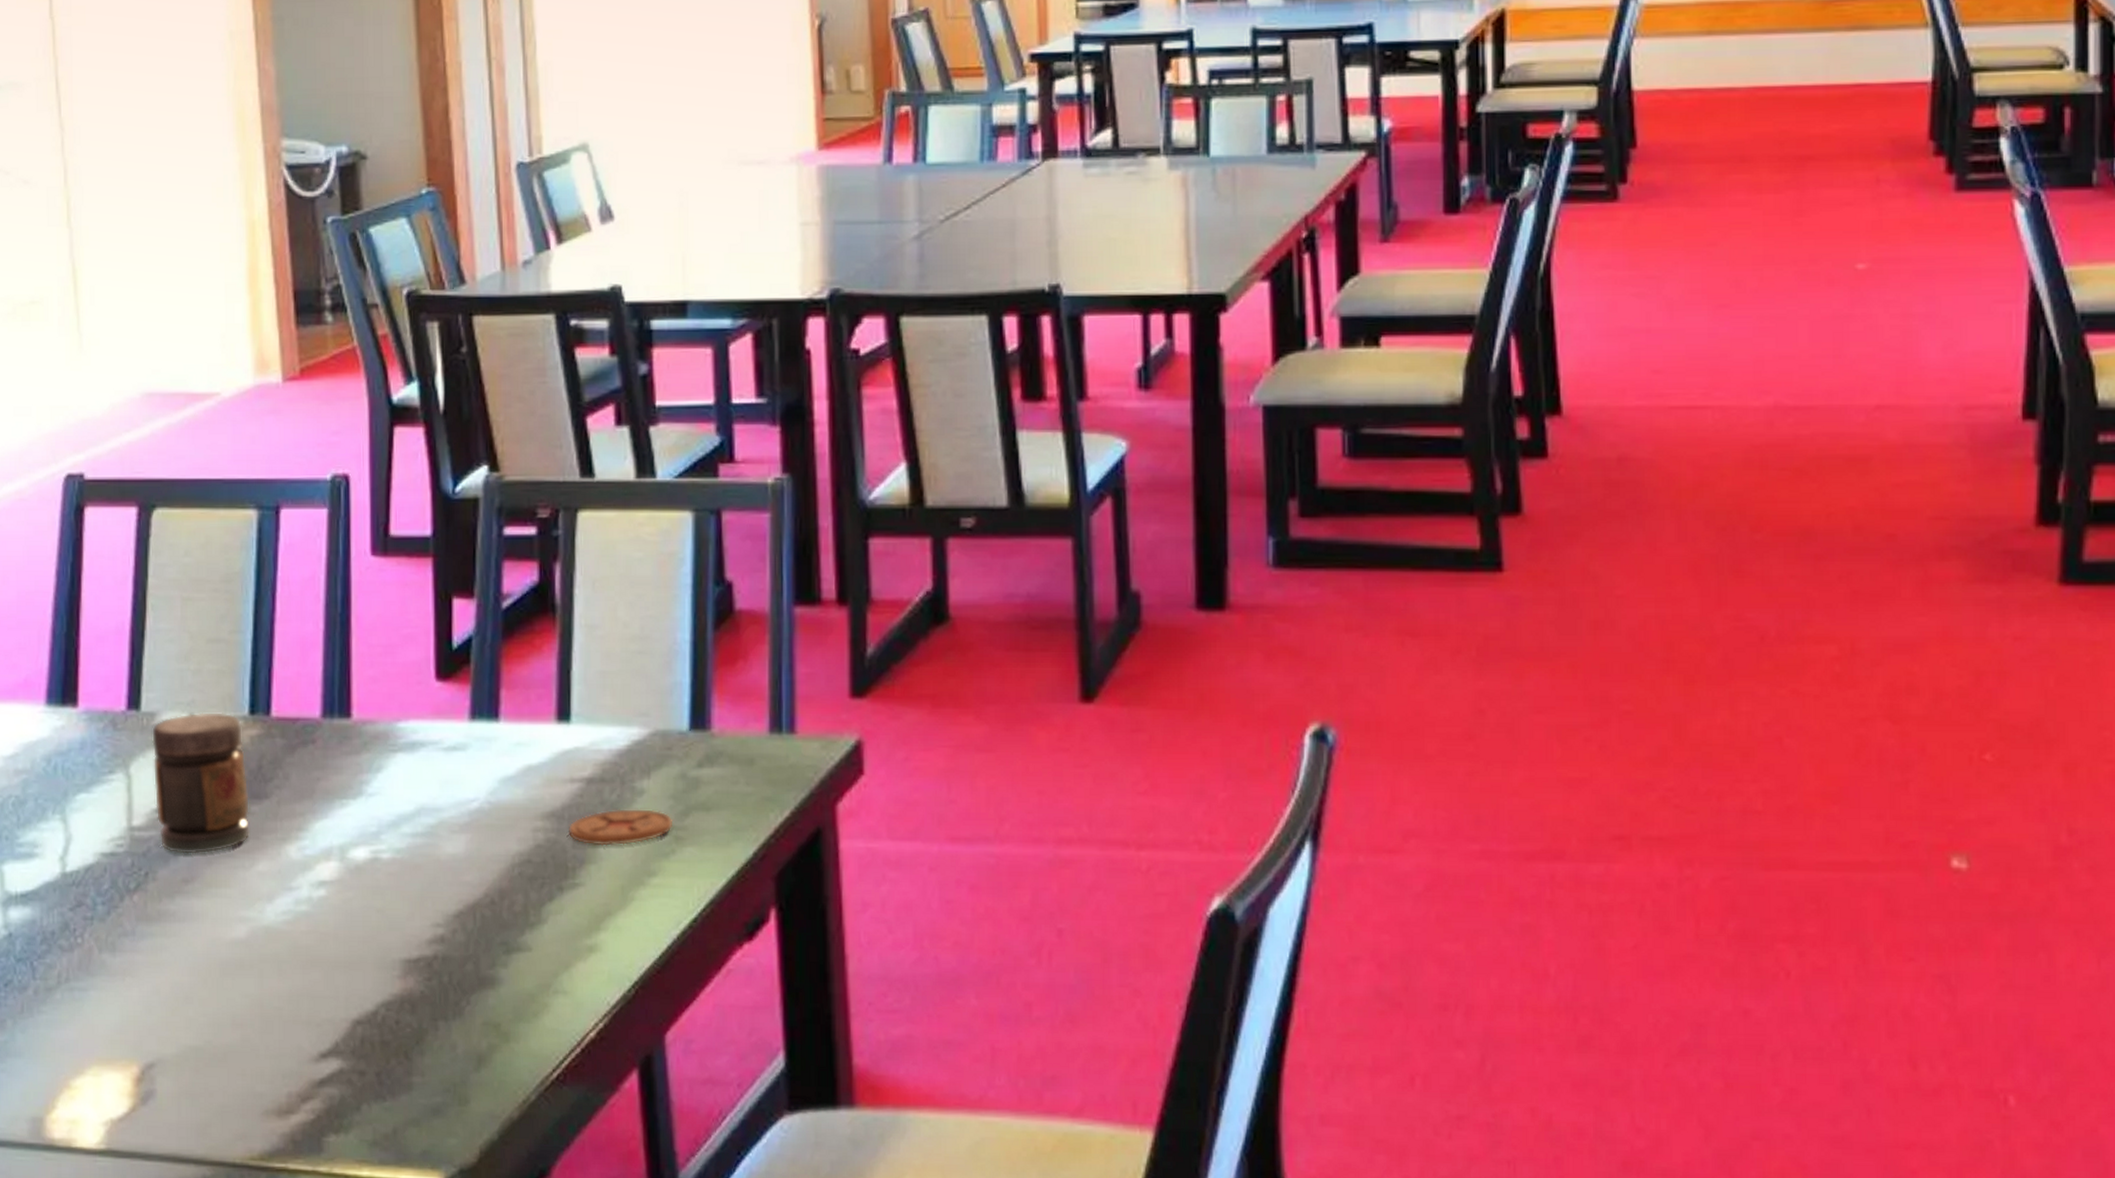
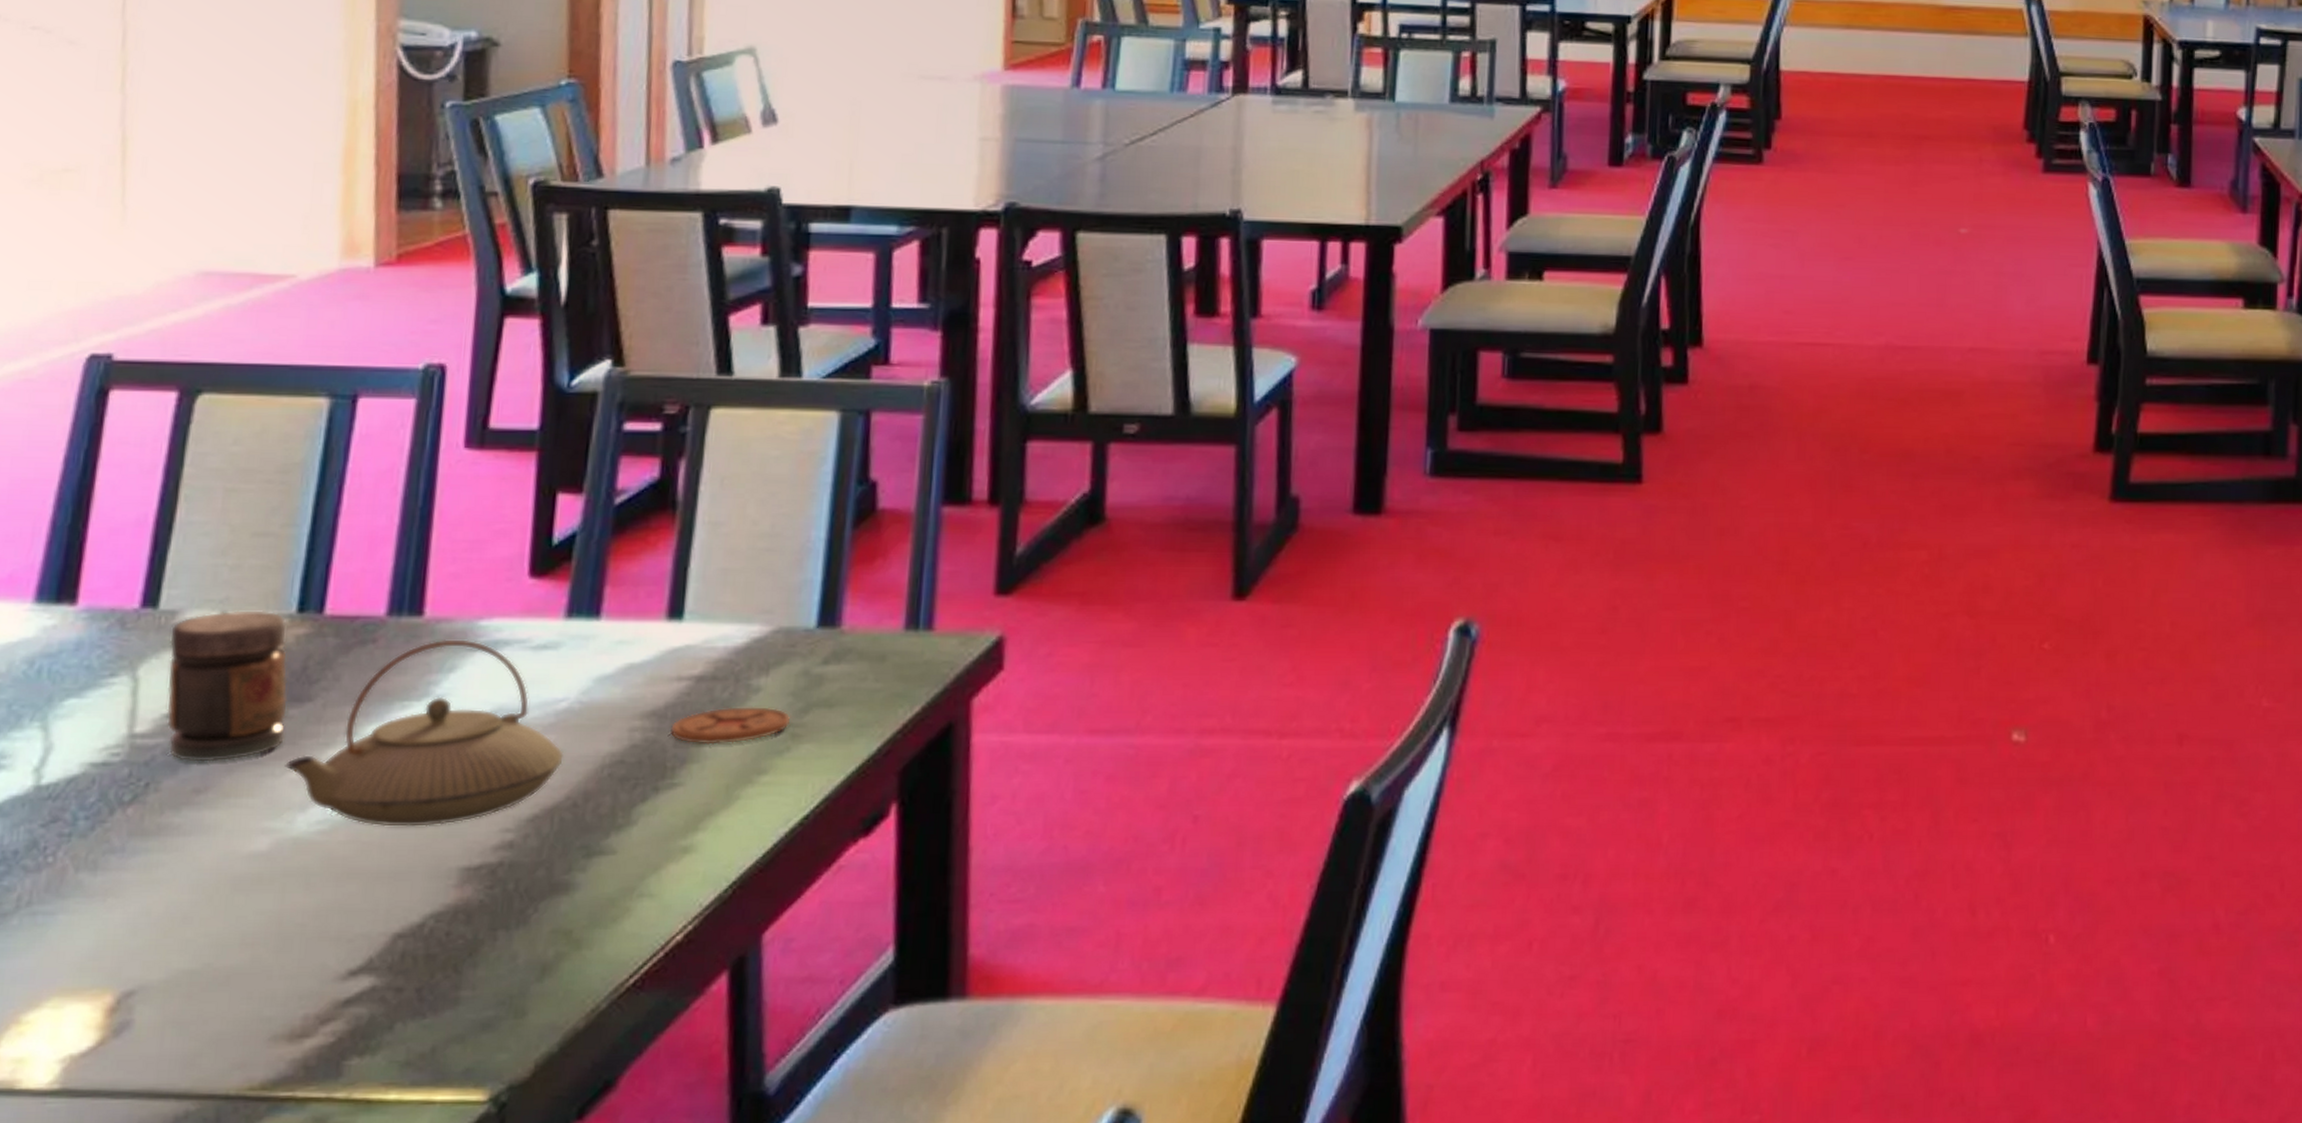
teapot: none [252,740,479,919] -> present [285,639,564,827]

